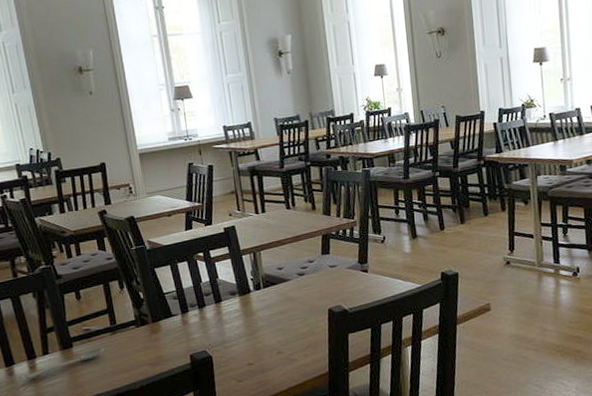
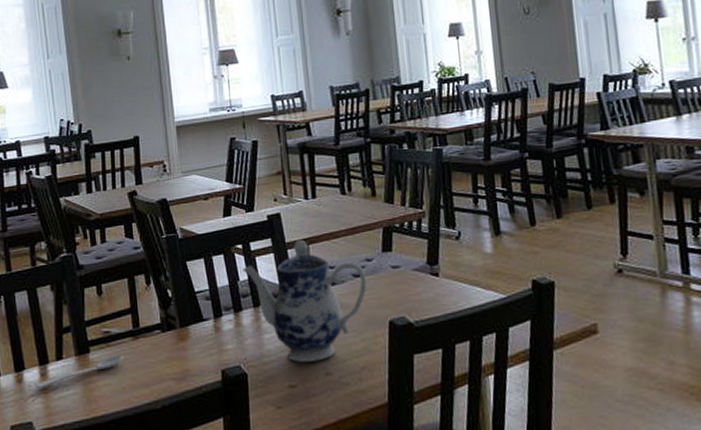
teapot: none [204,247,310,345] -> present [242,240,367,362]

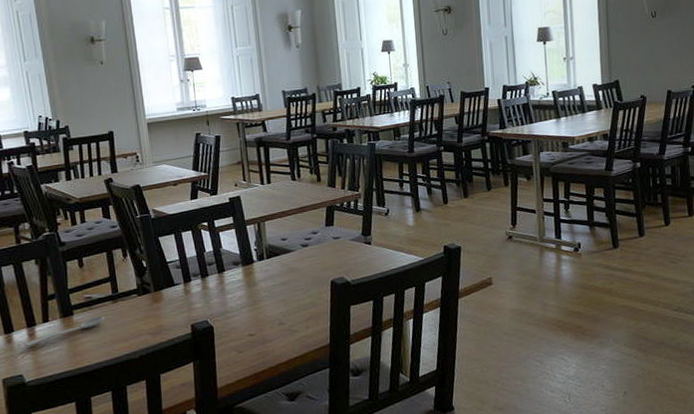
teapot: present [242,240,367,362] -> none [208,218,313,316]

